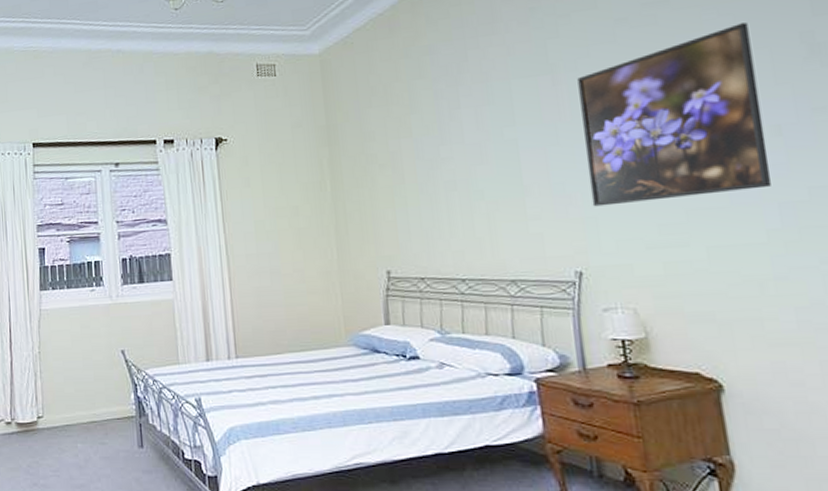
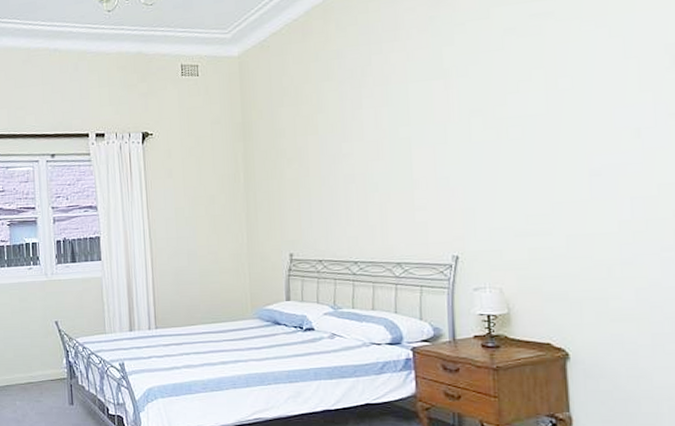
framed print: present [577,22,772,207] -> none [467,34,628,199]

